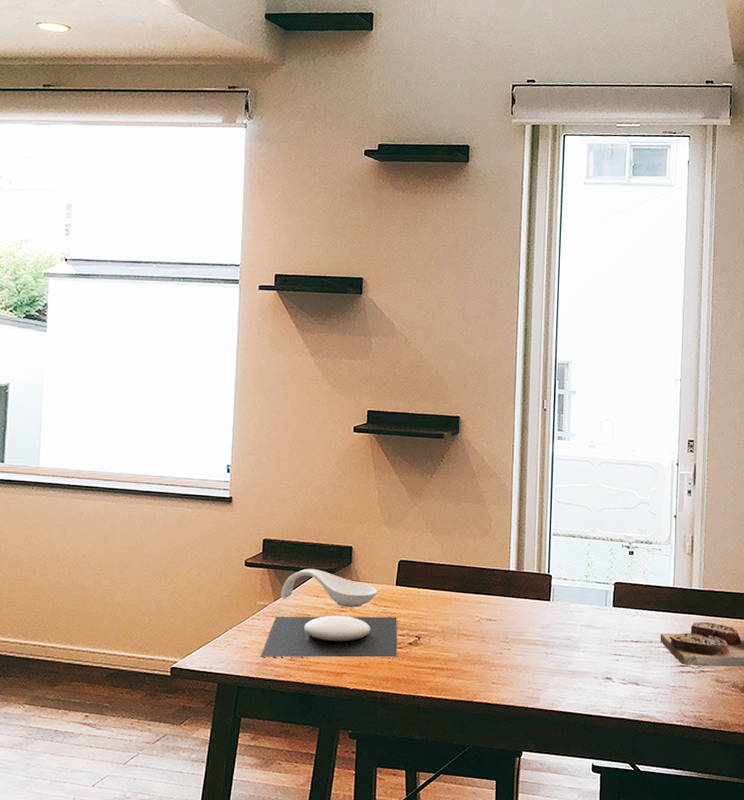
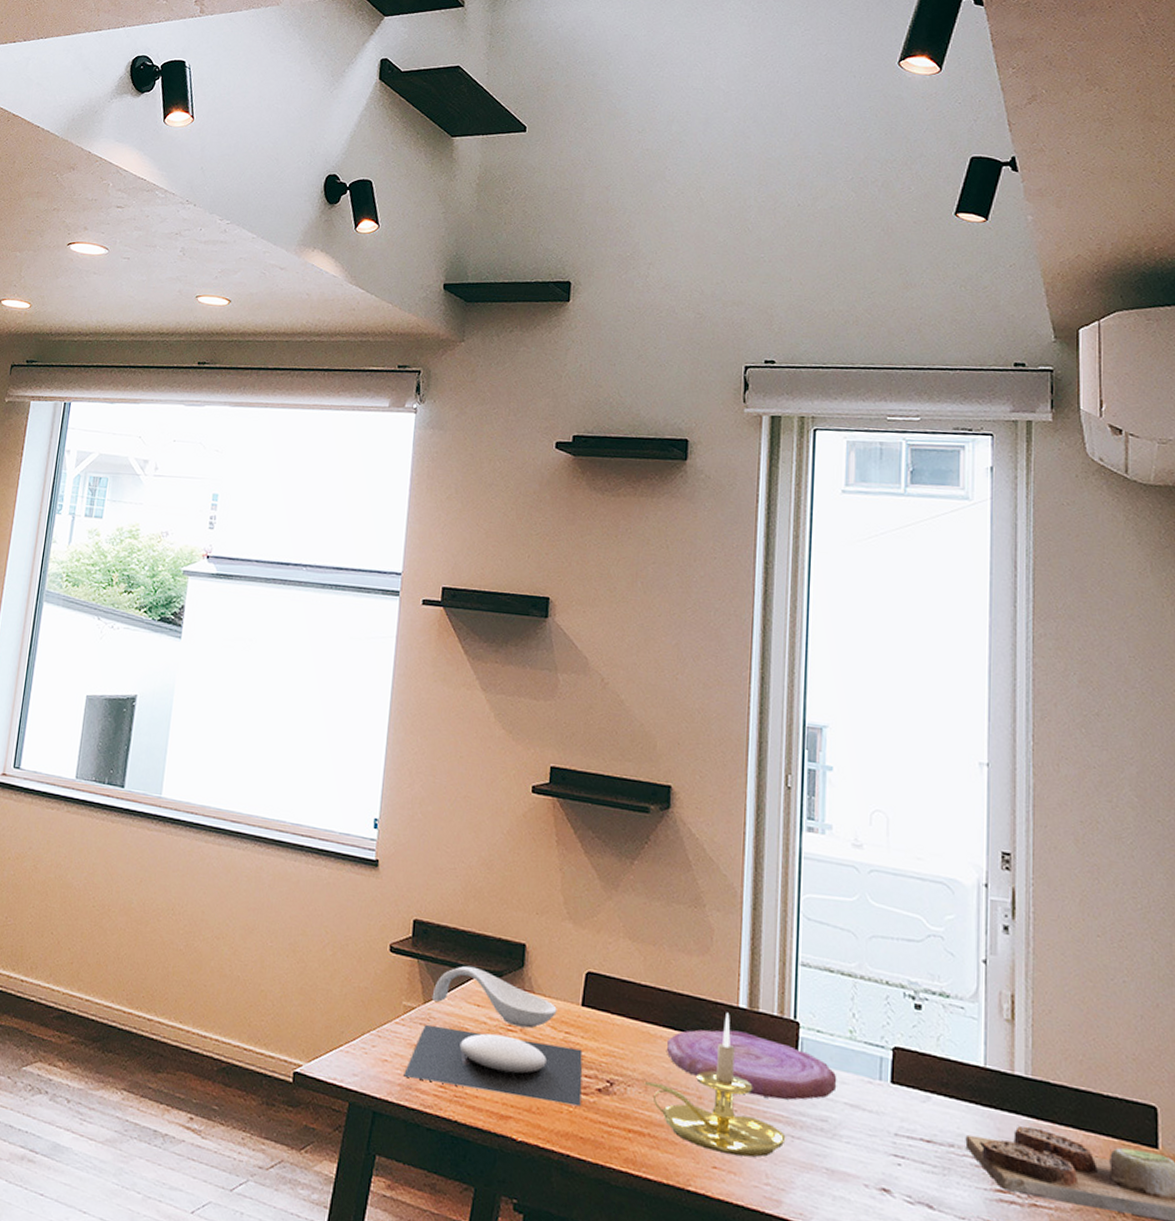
candle holder: none [443,575,542,672] -> present [644,1012,786,1158]
plate: none [459,587,577,630] -> present [667,1029,837,1100]

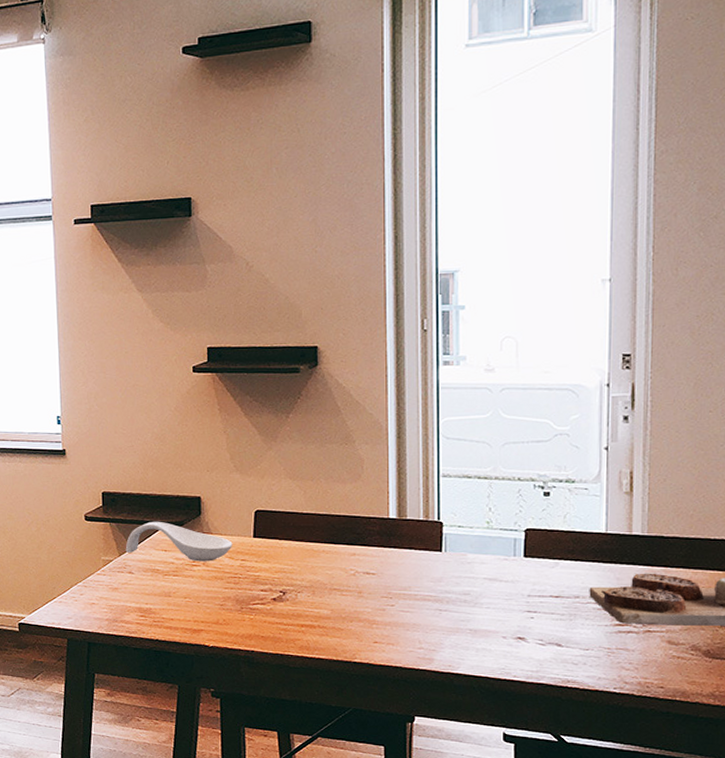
plate: present [404,1025,583,1107] -> none [110,570,260,614]
candle holder: present [644,1012,786,1158] -> none [312,523,435,630]
plate: present [667,1029,837,1100] -> none [329,537,477,584]

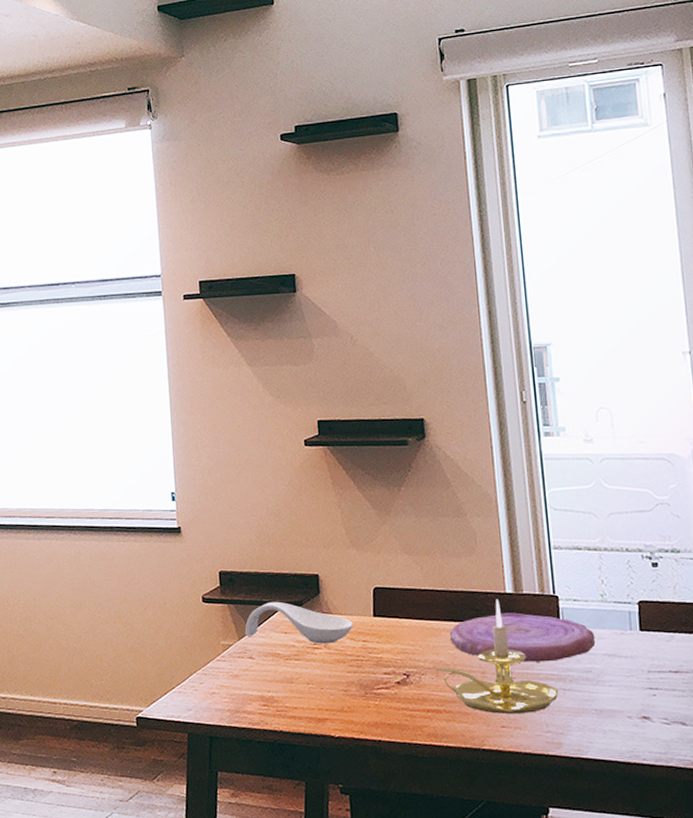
candle holder: none [312,523,435,630] -> present [435,599,559,714]
plate: none [329,537,477,584] -> present [450,612,596,662]

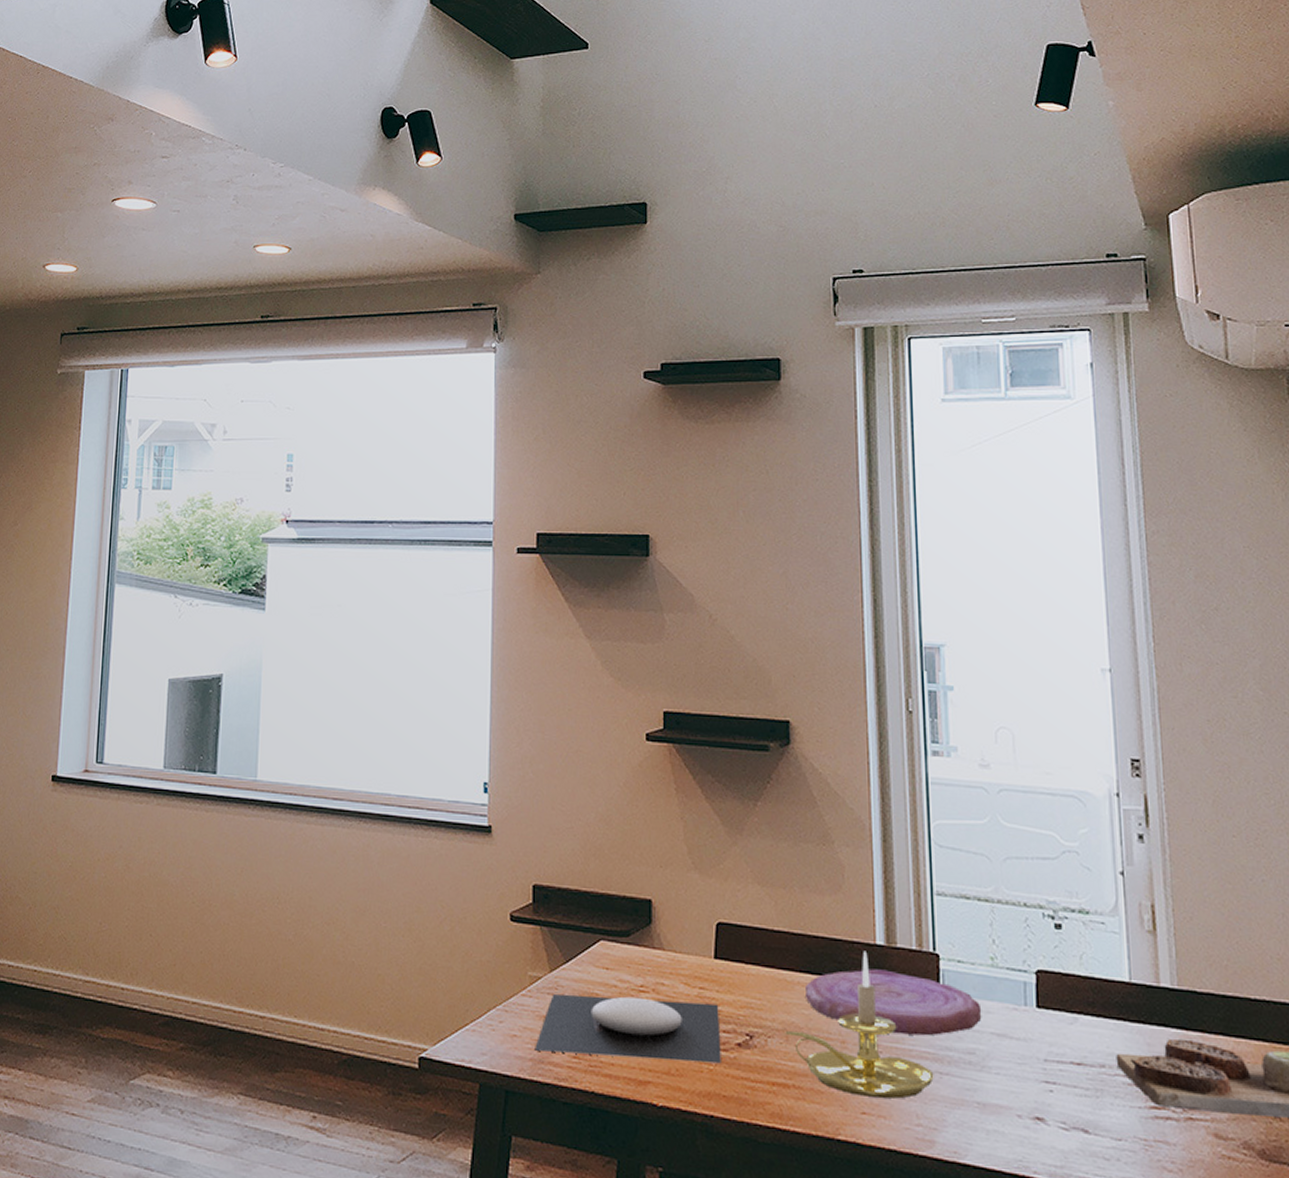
plate: none [231,652,385,703] -> present [535,994,721,1064]
spoon rest: present [244,601,353,644] -> none [558,928,689,987]

